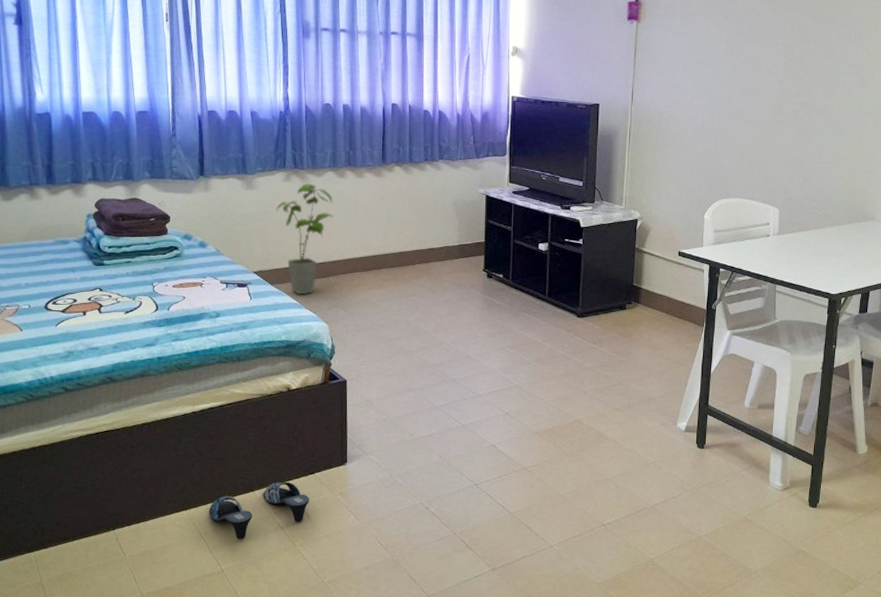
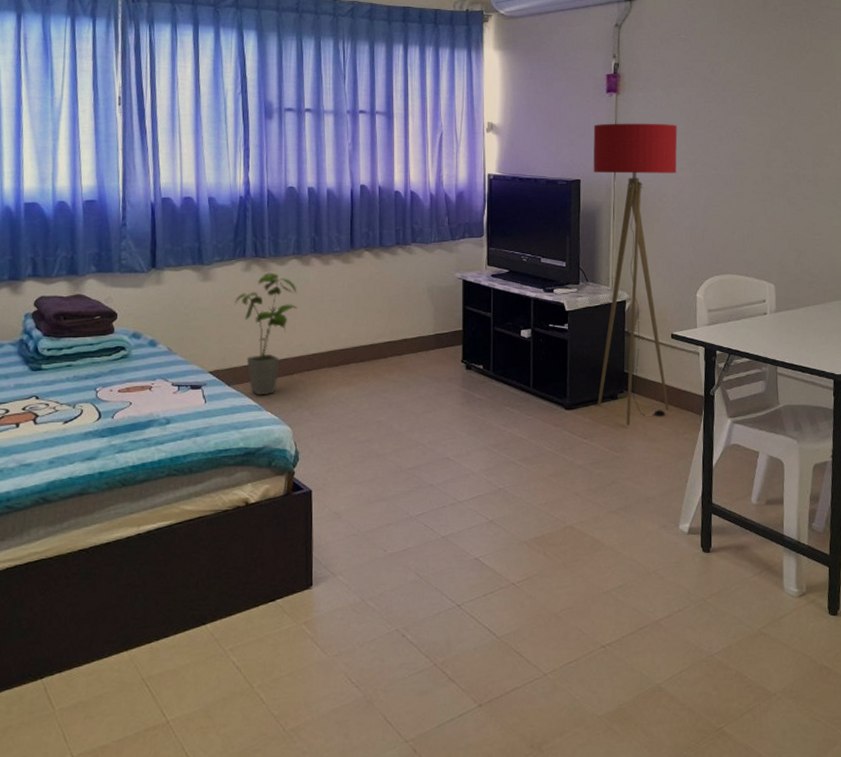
slippers: present [208,481,310,539] -> none [153,611,270,683]
floor lamp: none [607,50,694,334] -> present [593,123,678,426]

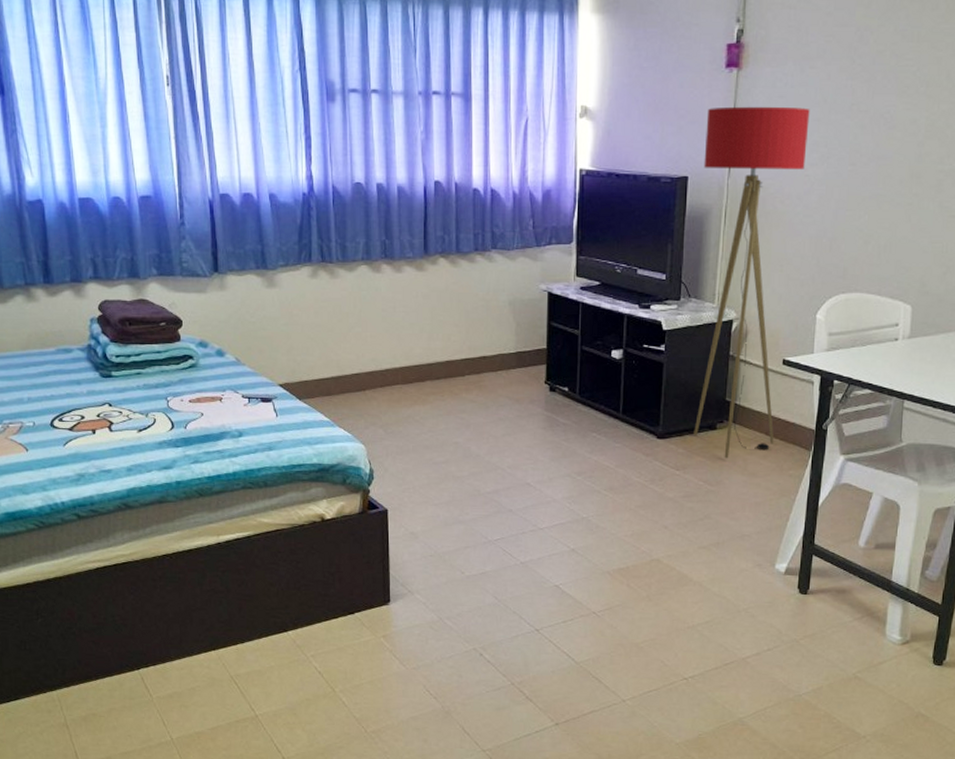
house plant: present [235,272,297,396] -> none [302,279,368,411]

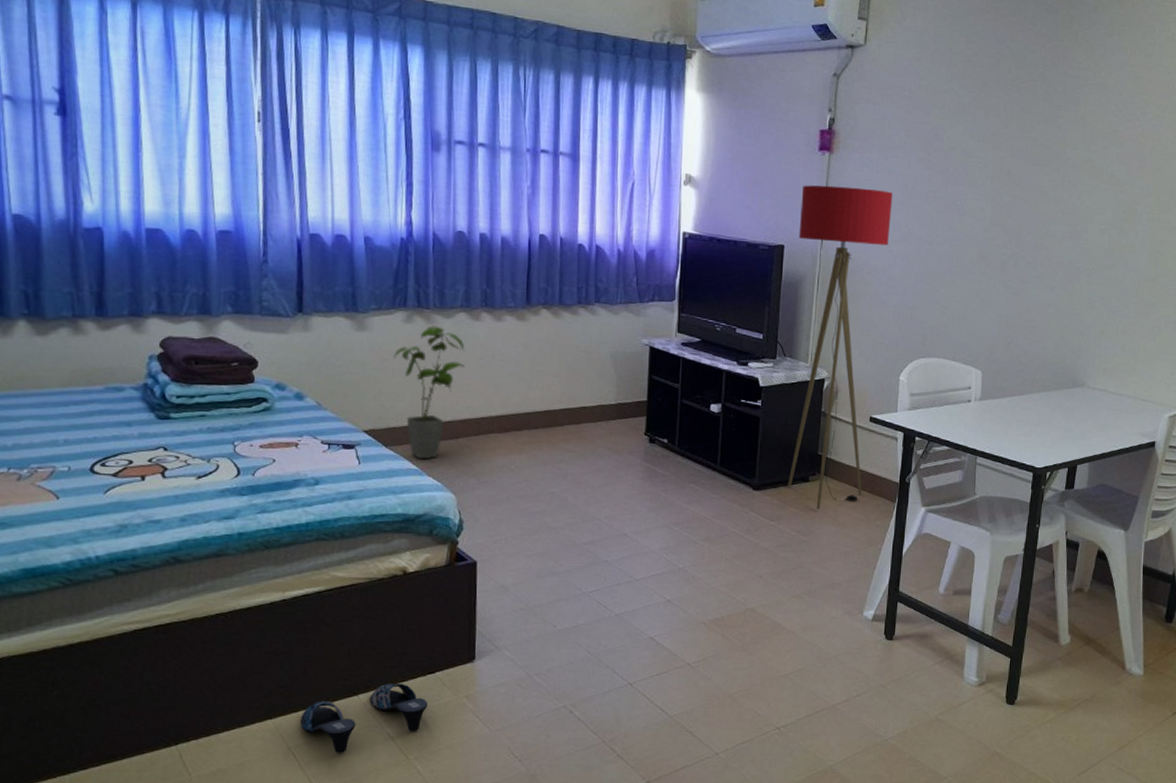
slippers: none [239,621,350,683] -> present [300,683,428,753]
house plant: none [302,279,368,411] -> present [393,325,465,459]

